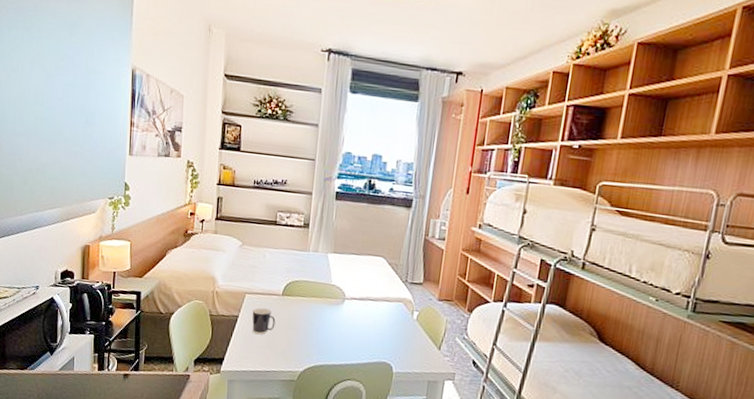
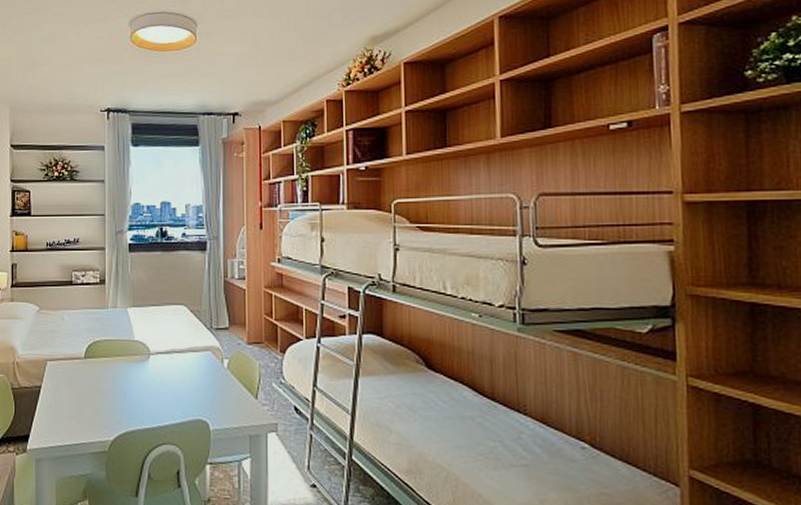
mug: present [252,308,276,335] -> none [55,374,80,404]

